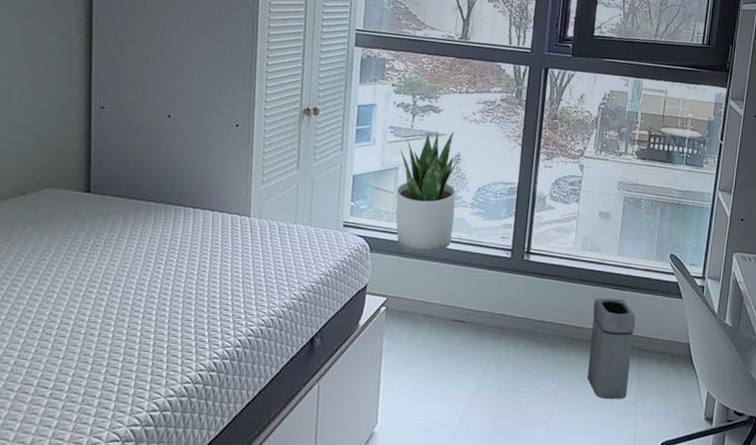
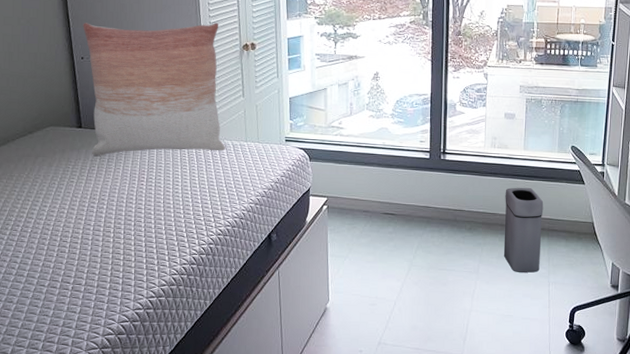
pillow: none [99,65,278,234] -> present [83,23,226,156]
planter: present [395,131,459,255] -> none [327,53,378,160]

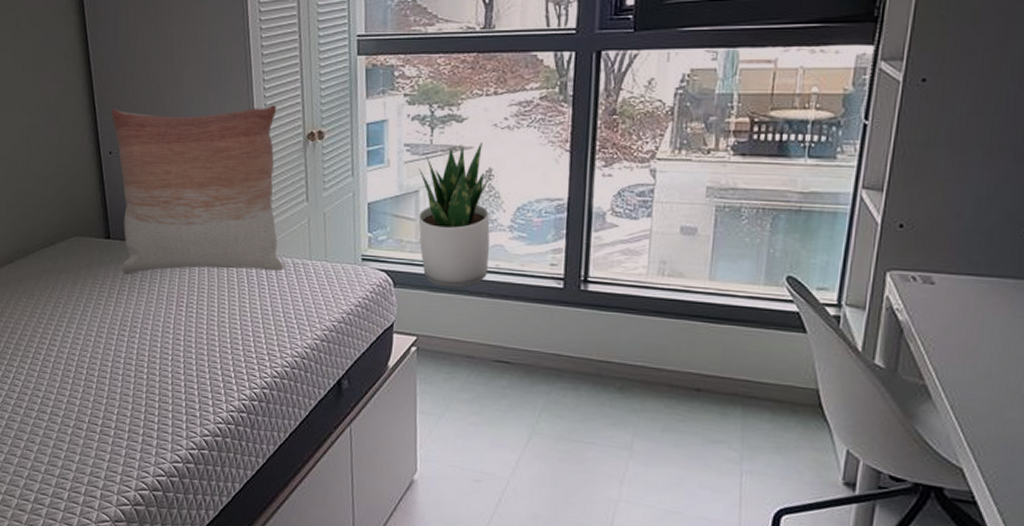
planter: none [327,53,378,160] -> present [418,142,491,288]
trash bin: present [503,187,544,273] -> none [671,333,738,455]

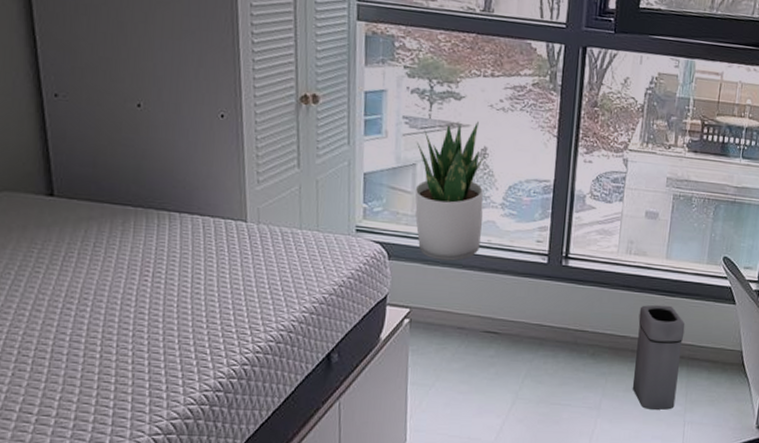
pillow: present [111,105,284,273] -> none [57,43,271,241]
trash bin: none [671,333,738,455] -> present [632,304,686,410]

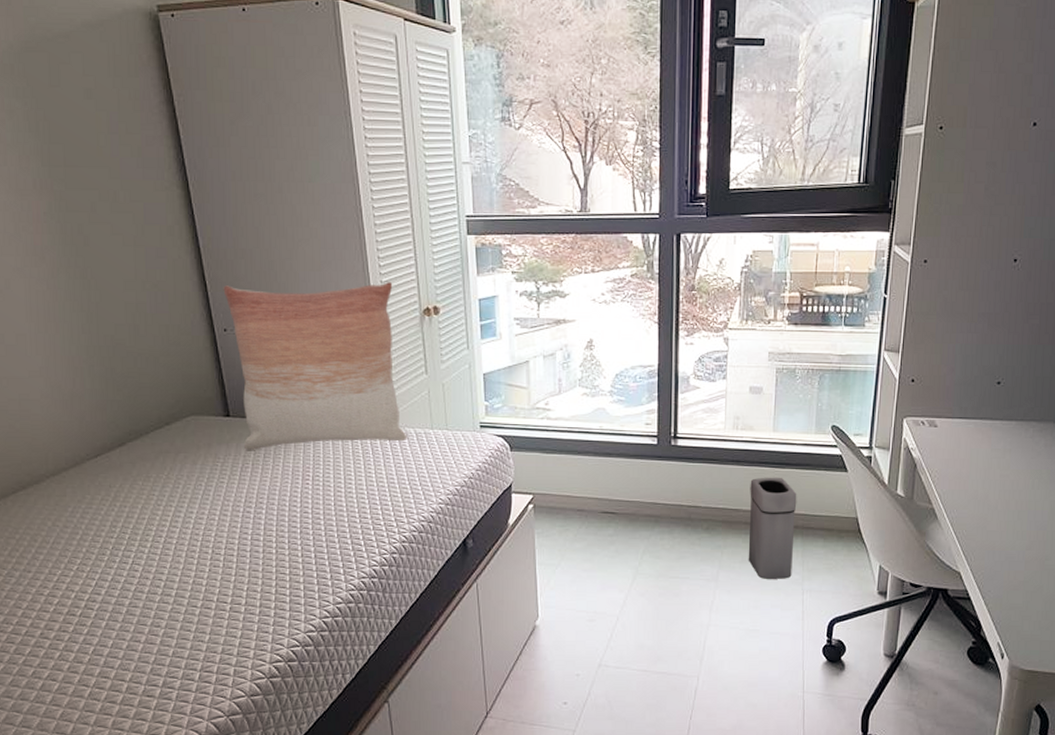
pillow: none [57,43,271,241] -> present [223,282,407,450]
planter: present [414,121,486,261] -> none [529,316,593,448]

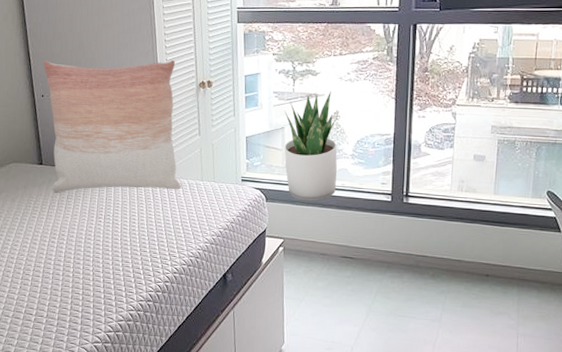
planter: none [529,316,593,448] -> present [284,91,338,201]
trash bin: present [748,477,797,579] -> none [468,233,514,324]

